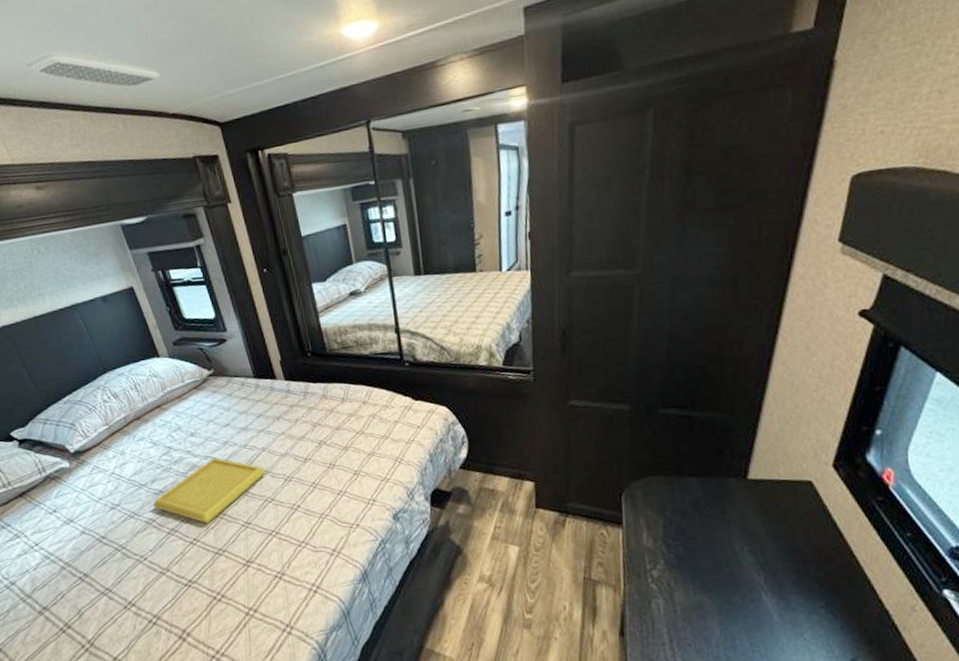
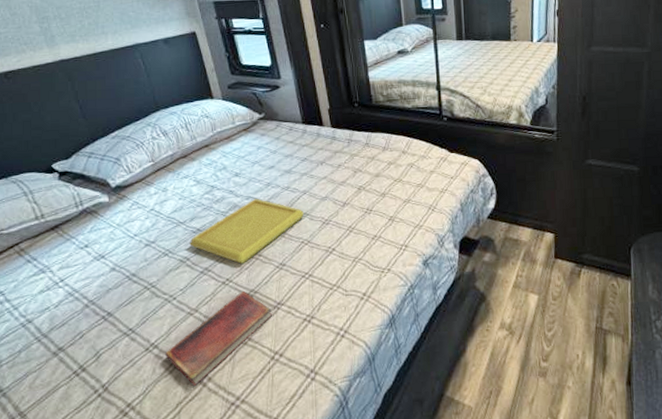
diary: none [143,549,244,642] -> present [165,290,273,387]

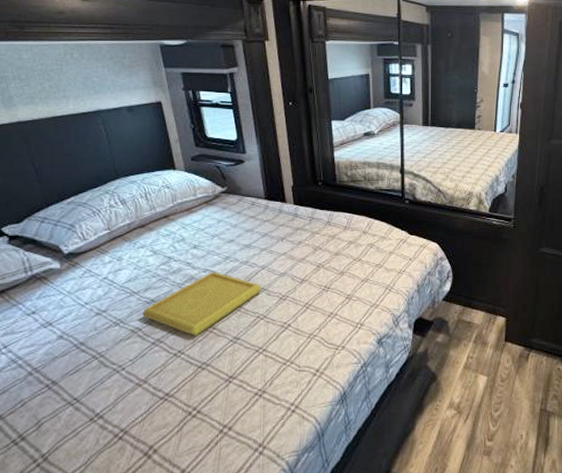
diary: present [165,290,273,387] -> none [110,363,224,459]

